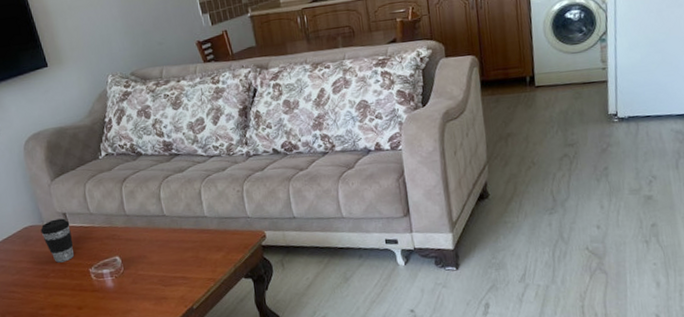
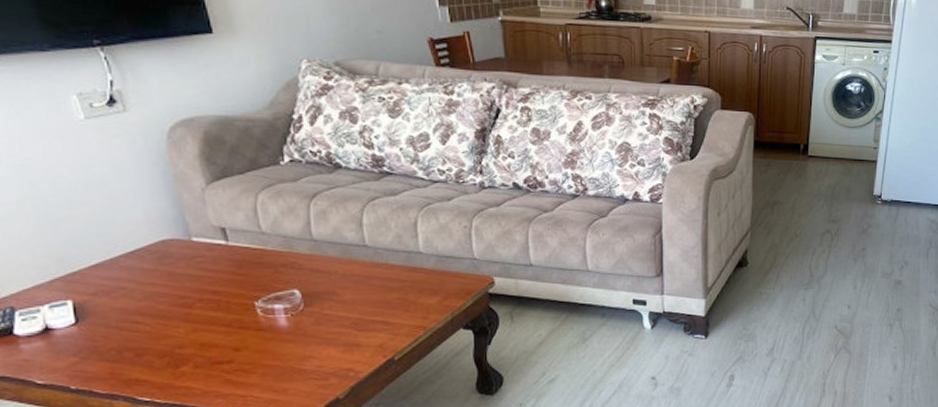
coffee cup: present [40,218,74,263] -> none [185,234,234,290]

